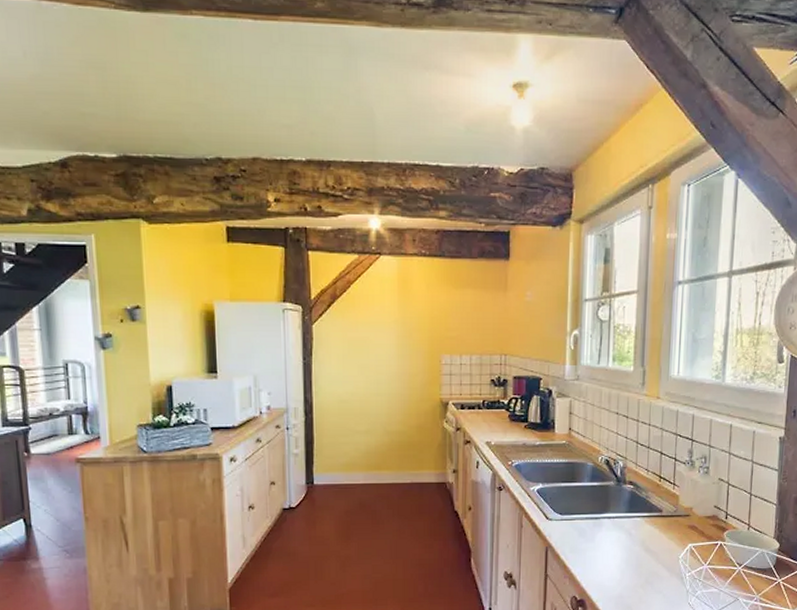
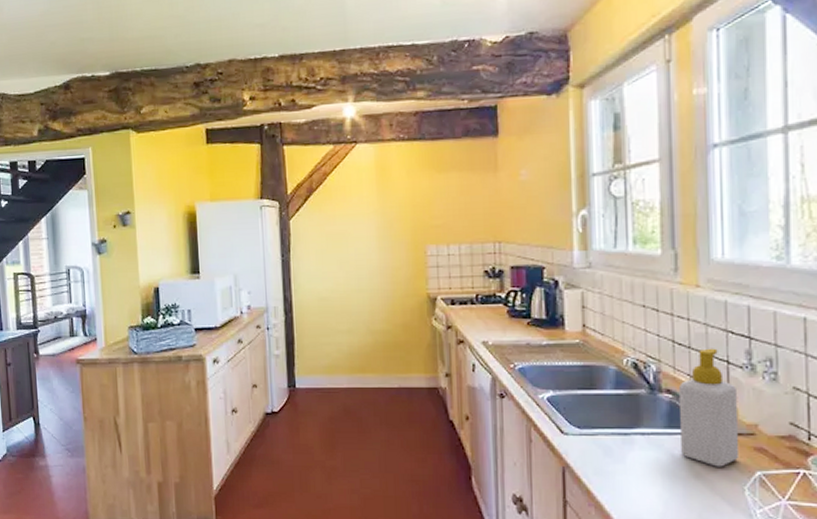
soap bottle: none [637,448,680,542] -> present [679,348,740,467]

